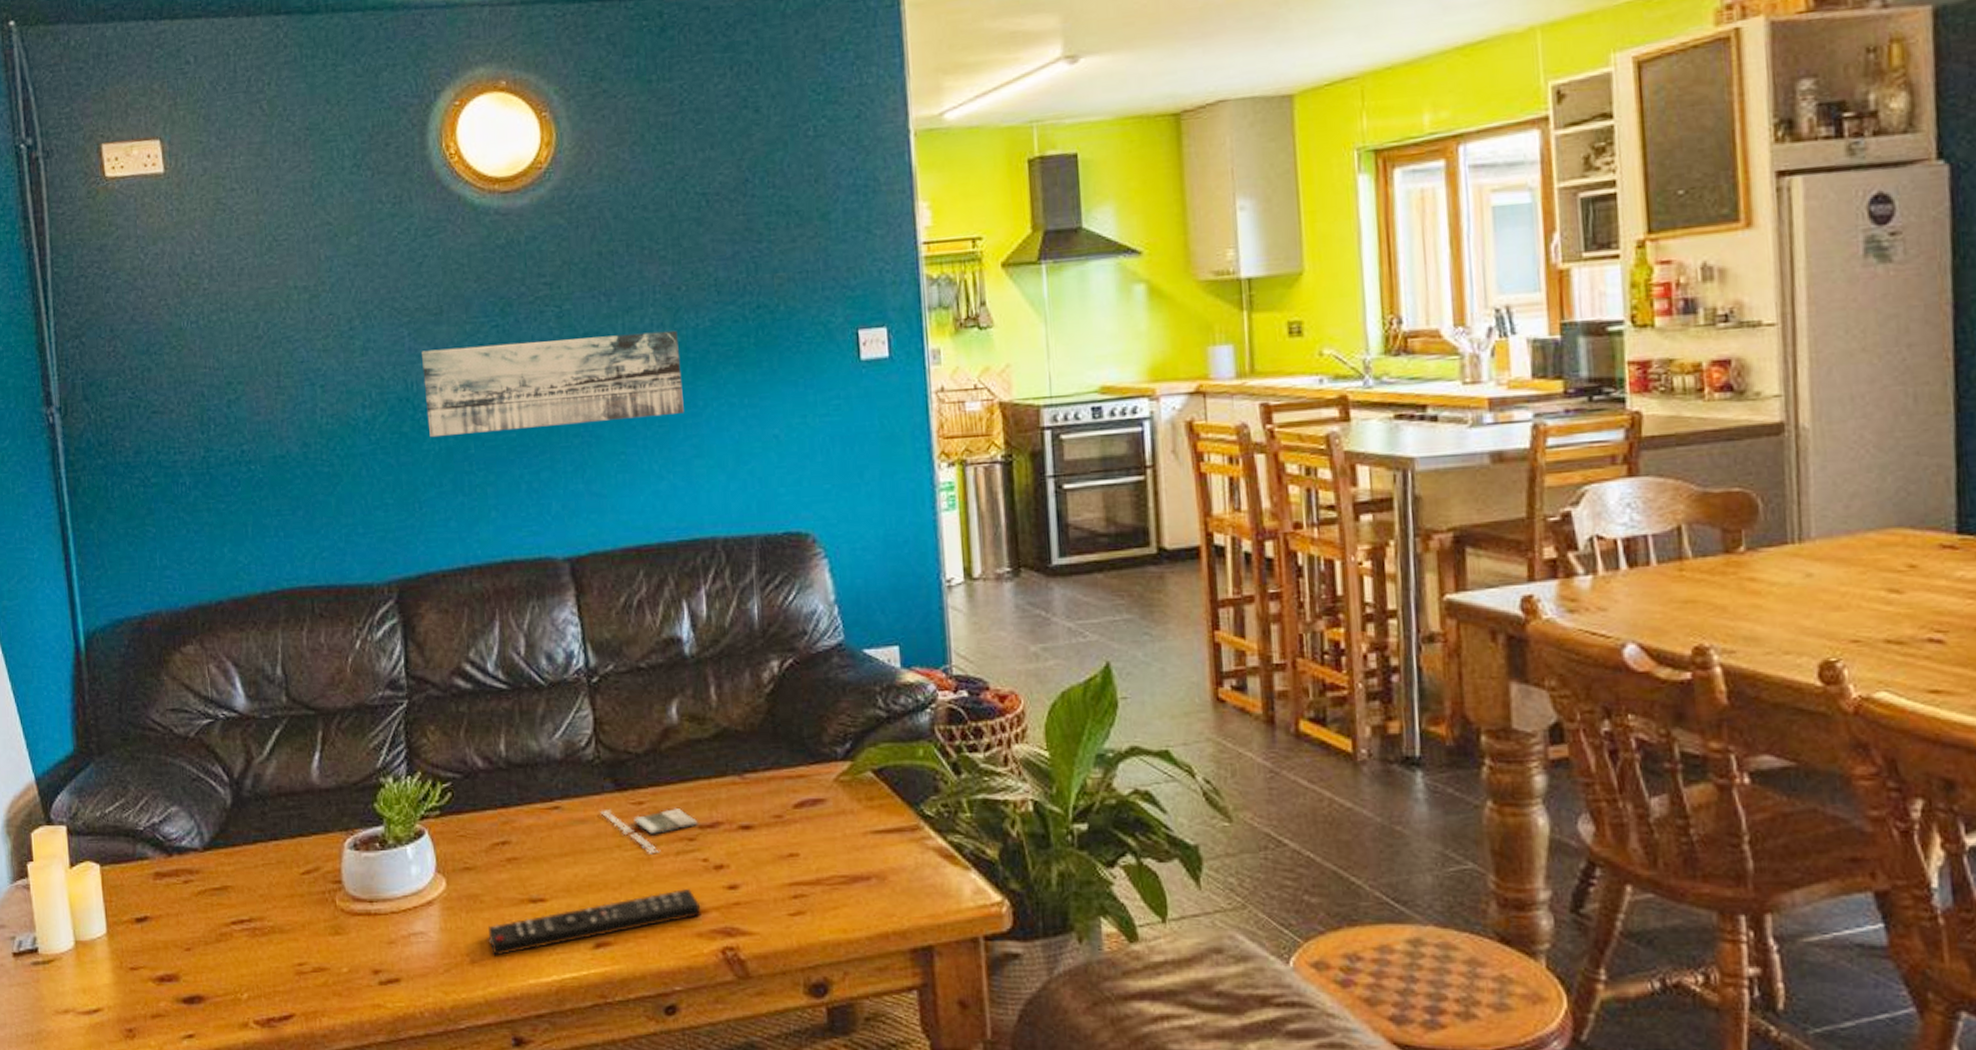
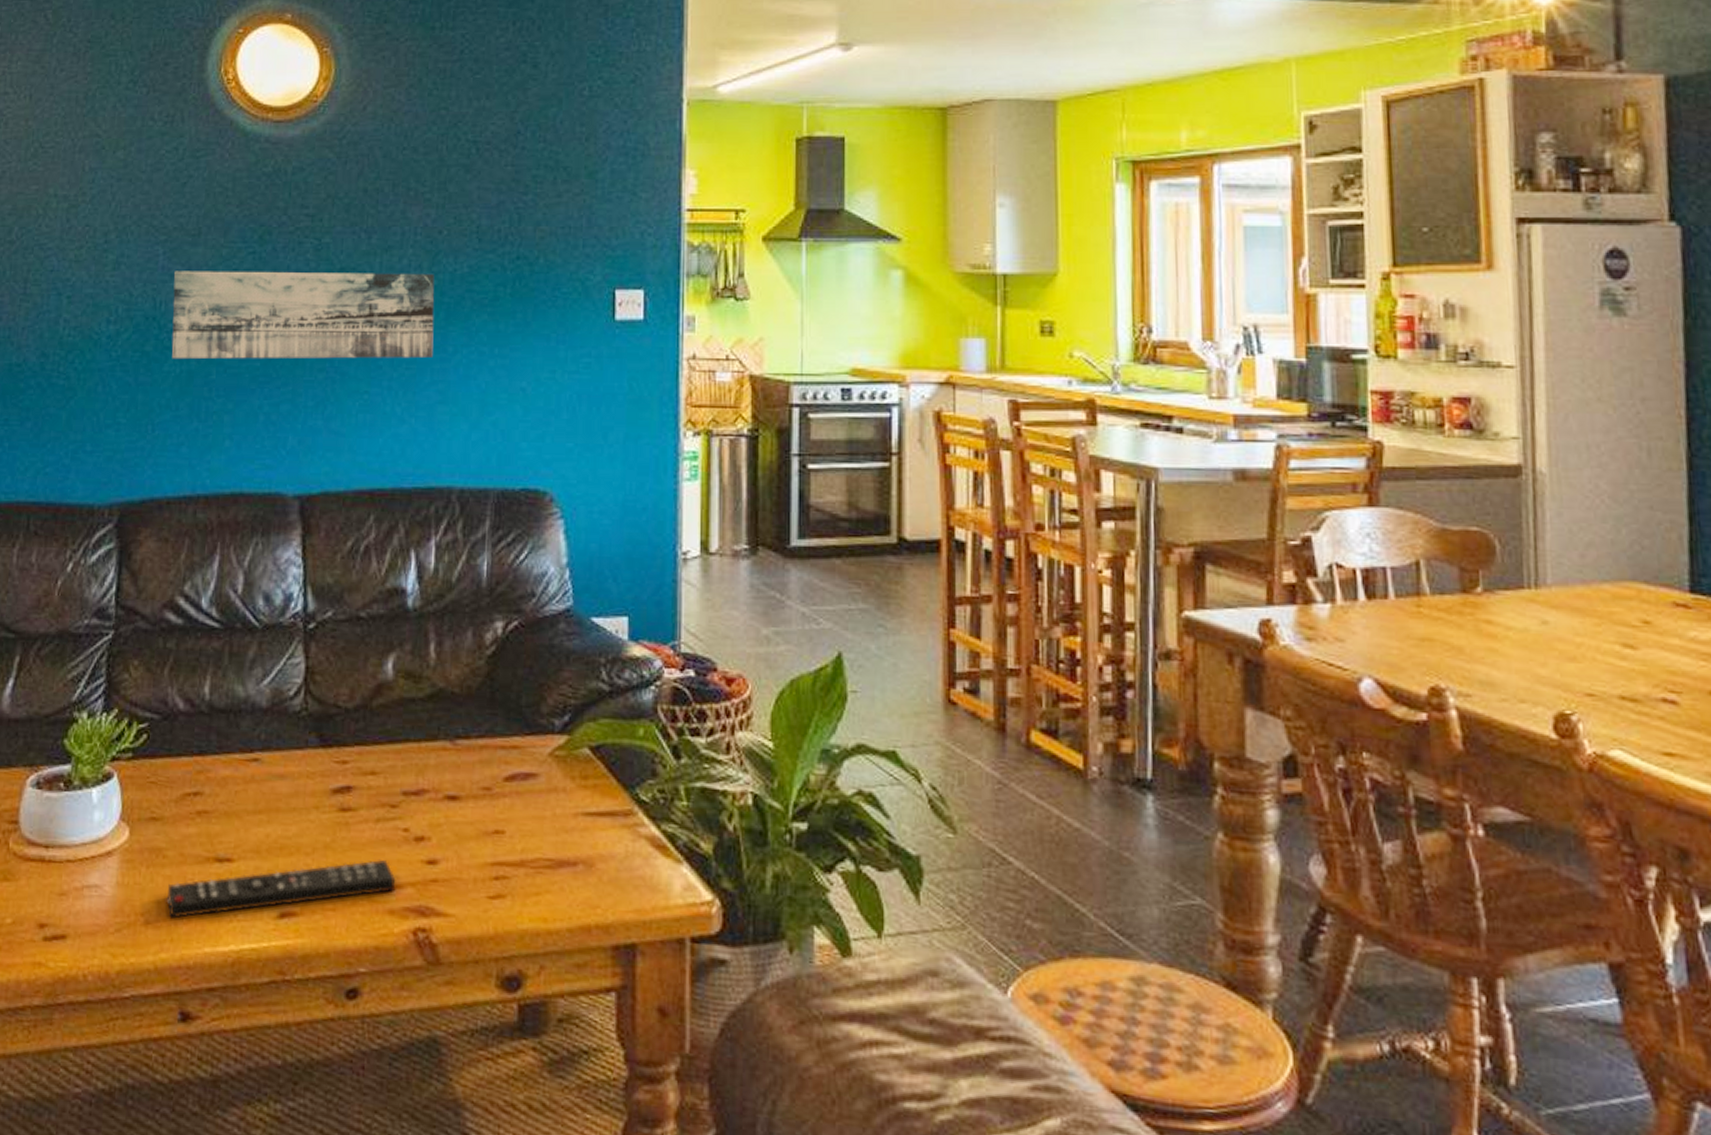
magazine: present [600,807,698,854] -> none [301,766,403,819]

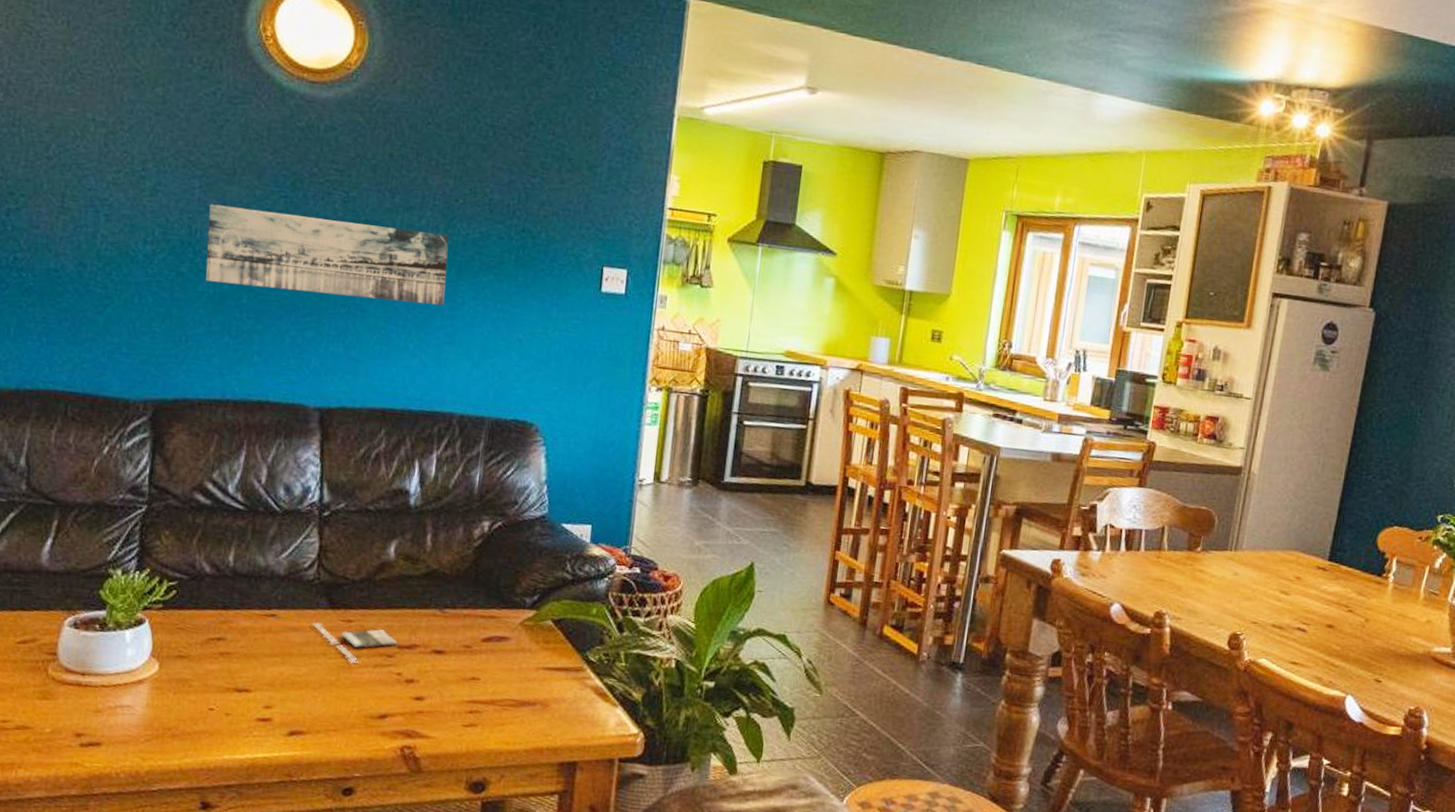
remote control: present [166,859,396,919] -> none [191,694,389,733]
magazine: none [301,766,403,819] -> present [312,622,398,664]

